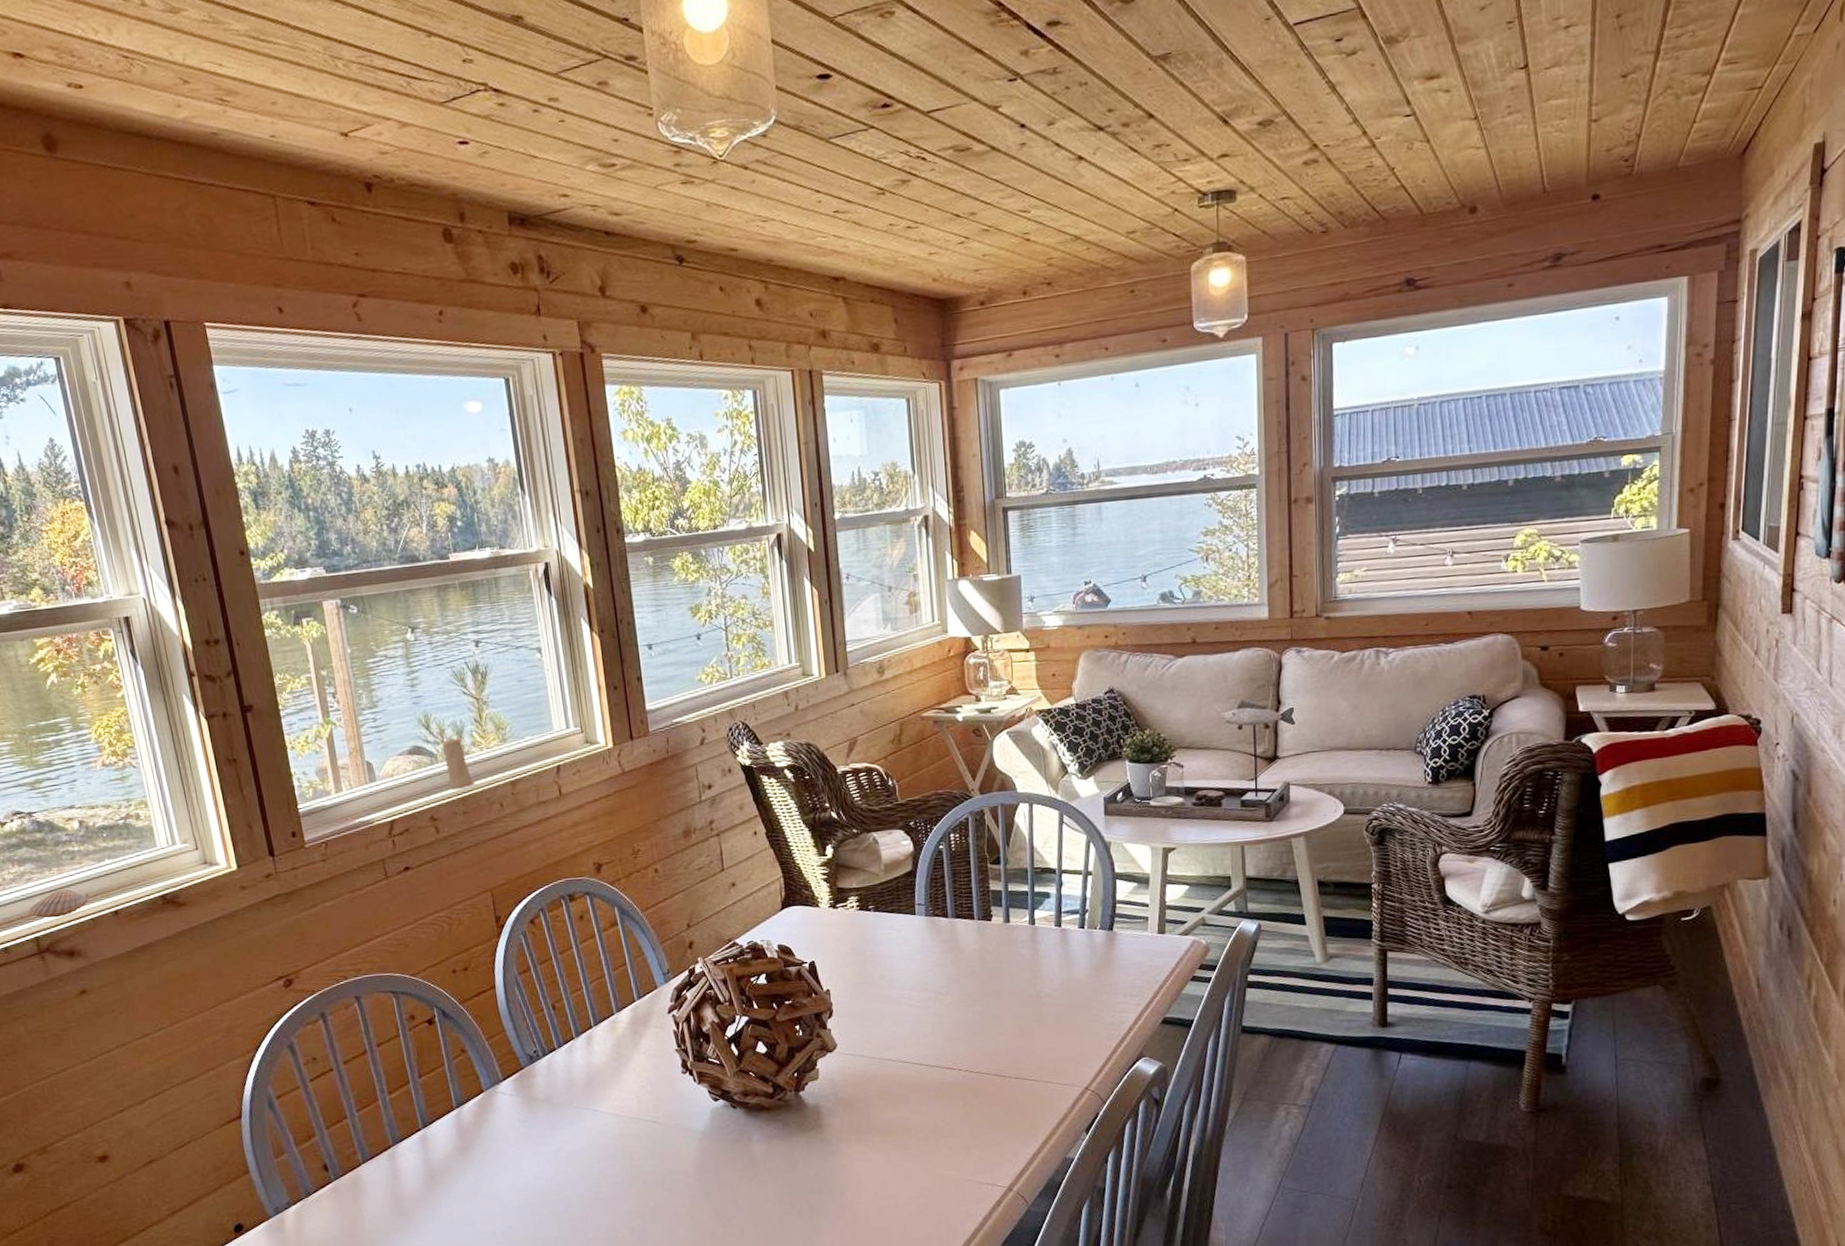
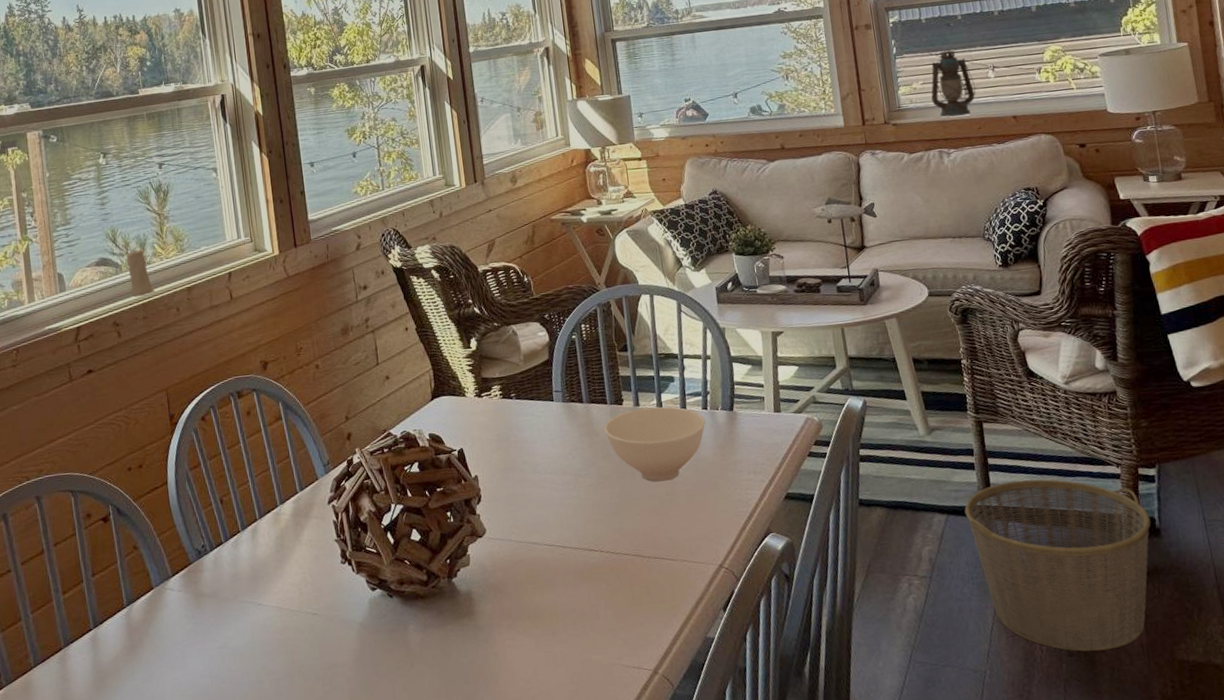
bowl: none [969,924,1081,1002] -> present [604,406,706,482]
basket: none [1355,1011,1557,1185] -> present [964,479,1151,652]
lantern: none [1375,529,1429,611] -> present [931,49,977,117]

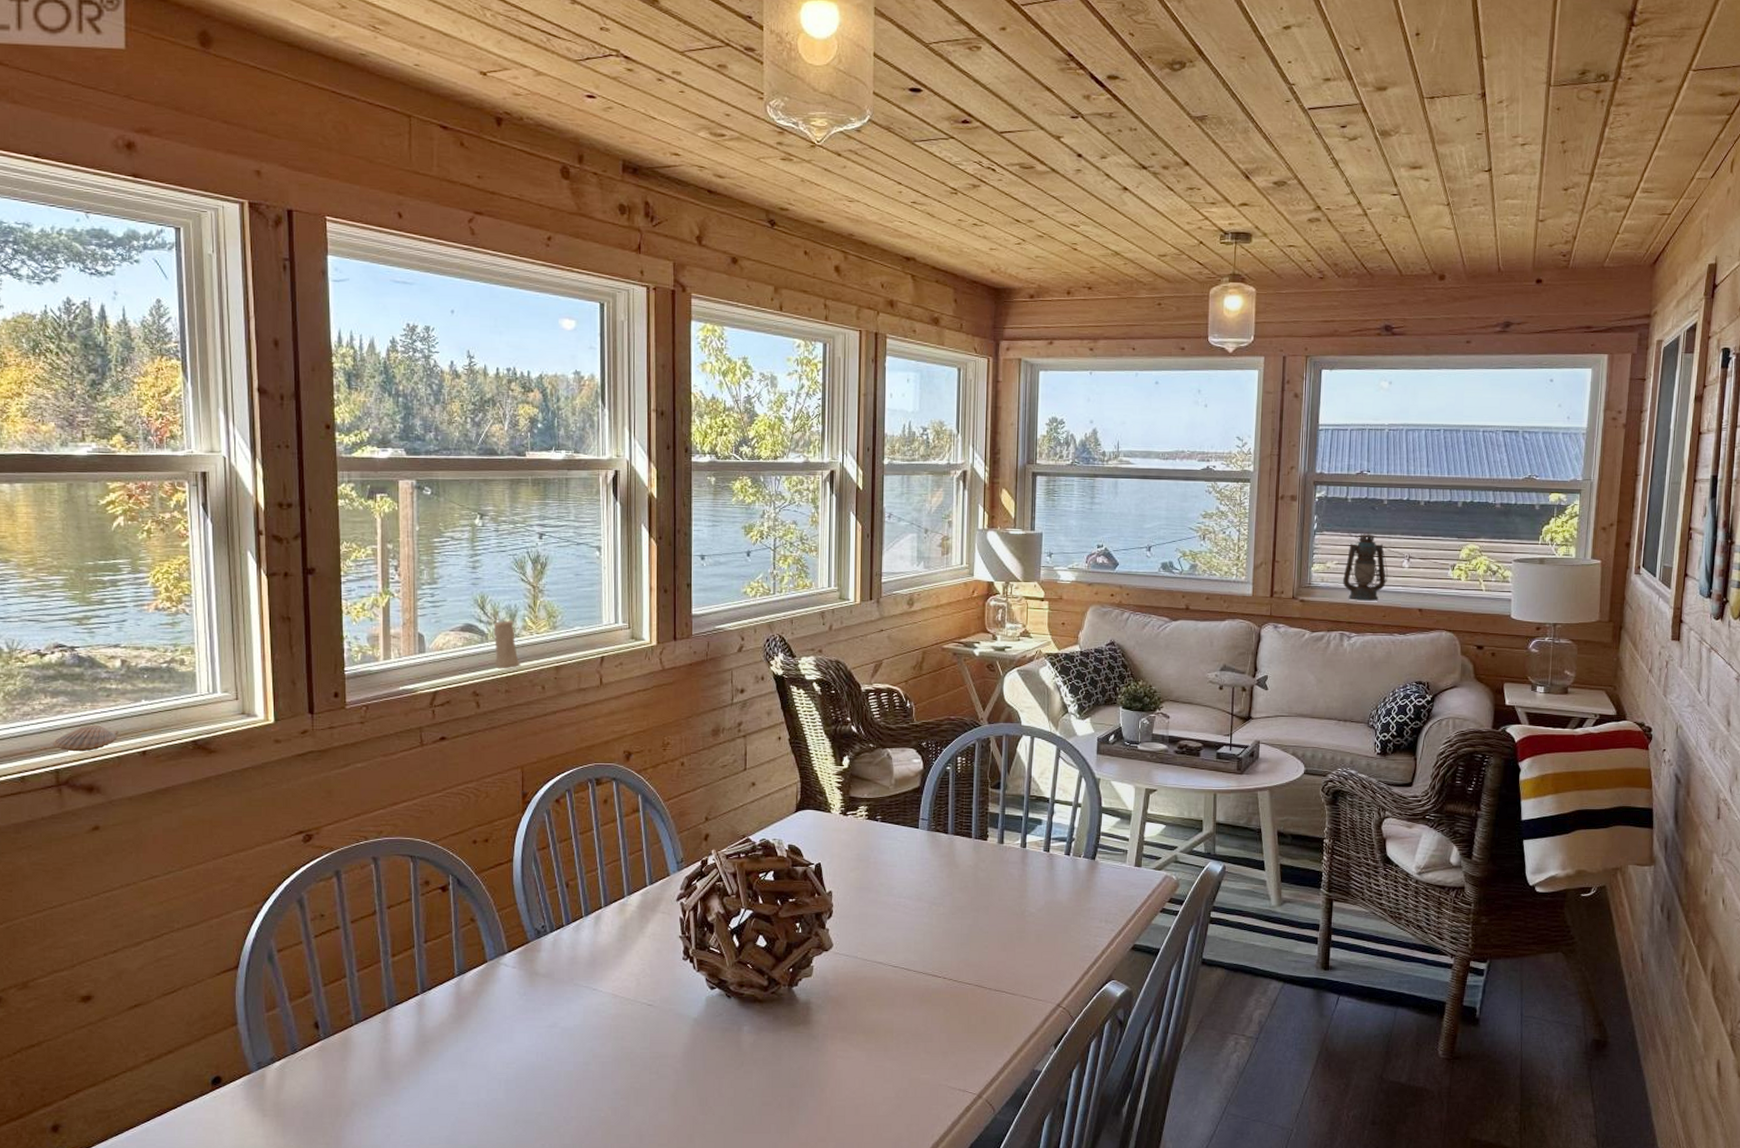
bowl: present [604,406,706,482] -> none [965,847,1066,919]
basket: present [964,479,1151,652] -> none [1300,959,1472,1123]

